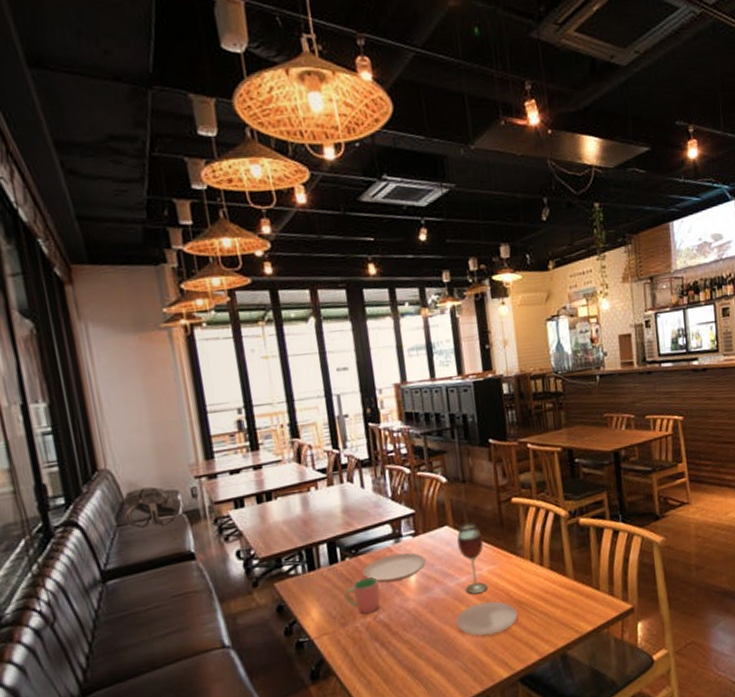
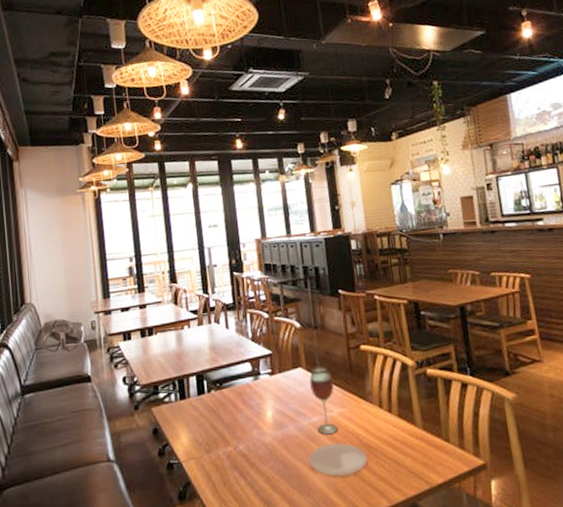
cup: present [344,577,381,614] -> none [209,409,241,443]
plate: present [363,552,426,583] -> none [226,389,281,416]

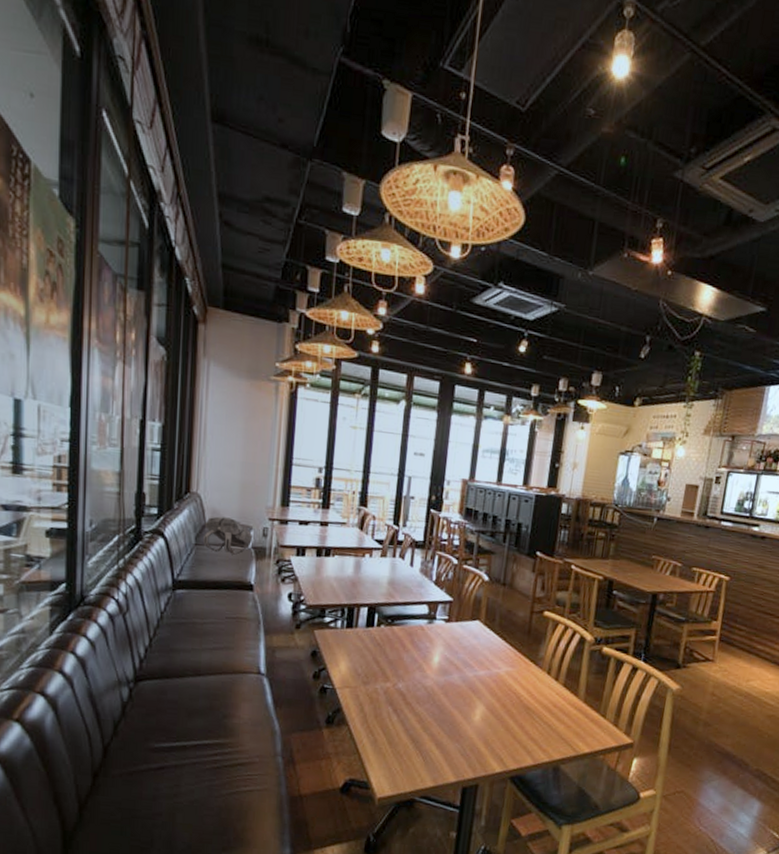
plate: present [308,442,369,477] -> none [465,697,525,731]
wineglass: present [309,366,338,435] -> none [482,622,509,690]

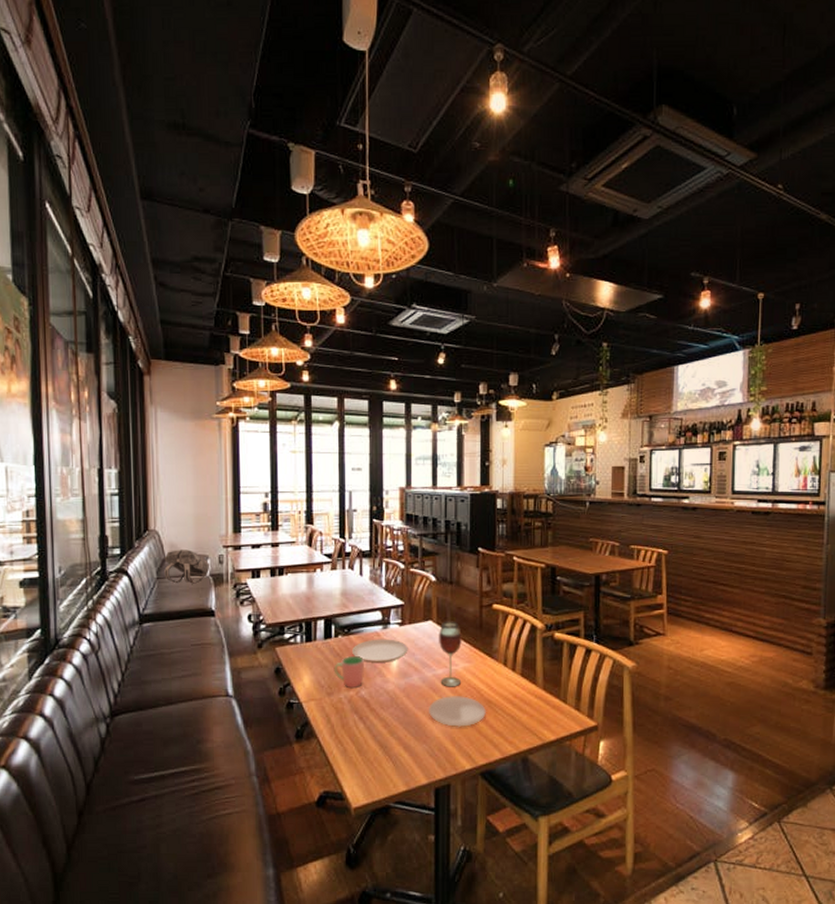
cup: none [372,647,405,680] -> present [333,655,364,687]
plate: none [393,632,452,658] -> present [352,639,408,663]
plate: none [465,697,525,731] -> present [429,695,487,728]
wineglass: none [482,622,509,690] -> present [439,621,462,687]

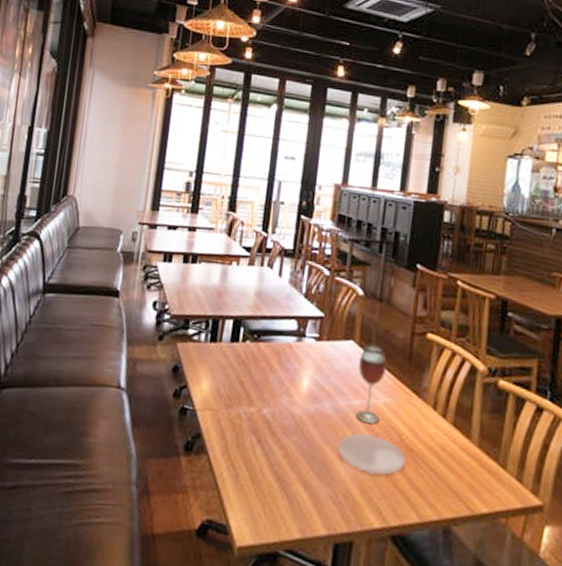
backpack: present [164,550,210,584] -> none [75,220,123,259]
cup: present [333,655,364,687] -> none [236,366,271,404]
plate: present [352,639,408,663] -> none [259,351,323,381]

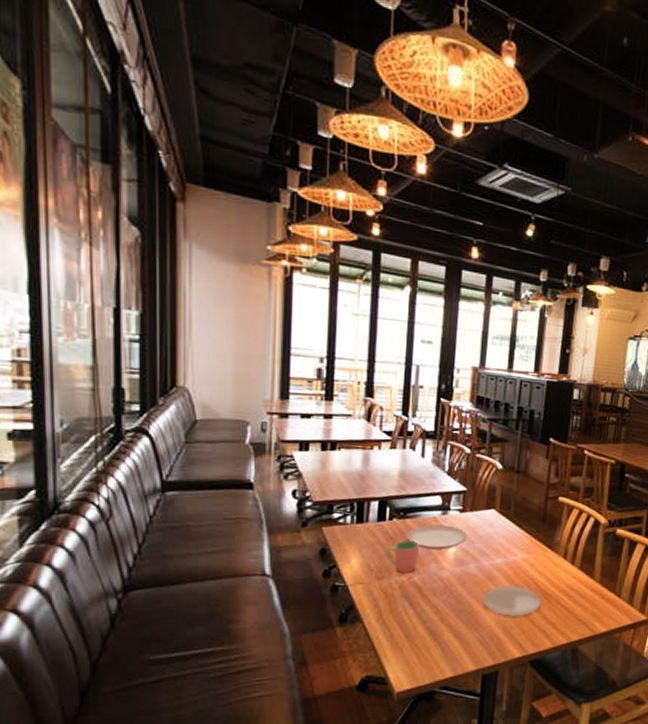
cup: none [236,366,271,404] -> present [385,540,419,573]
plate: none [259,351,323,381] -> present [407,524,468,549]
wineglass: present [356,343,387,424] -> none [499,510,524,577]

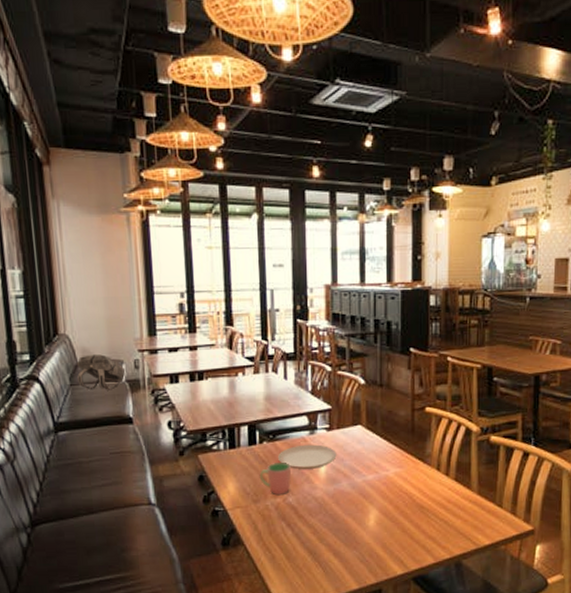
backpack: none [195,412,251,452] -> present [76,354,126,391]
plate: present [483,584,542,617] -> none [359,500,420,534]

